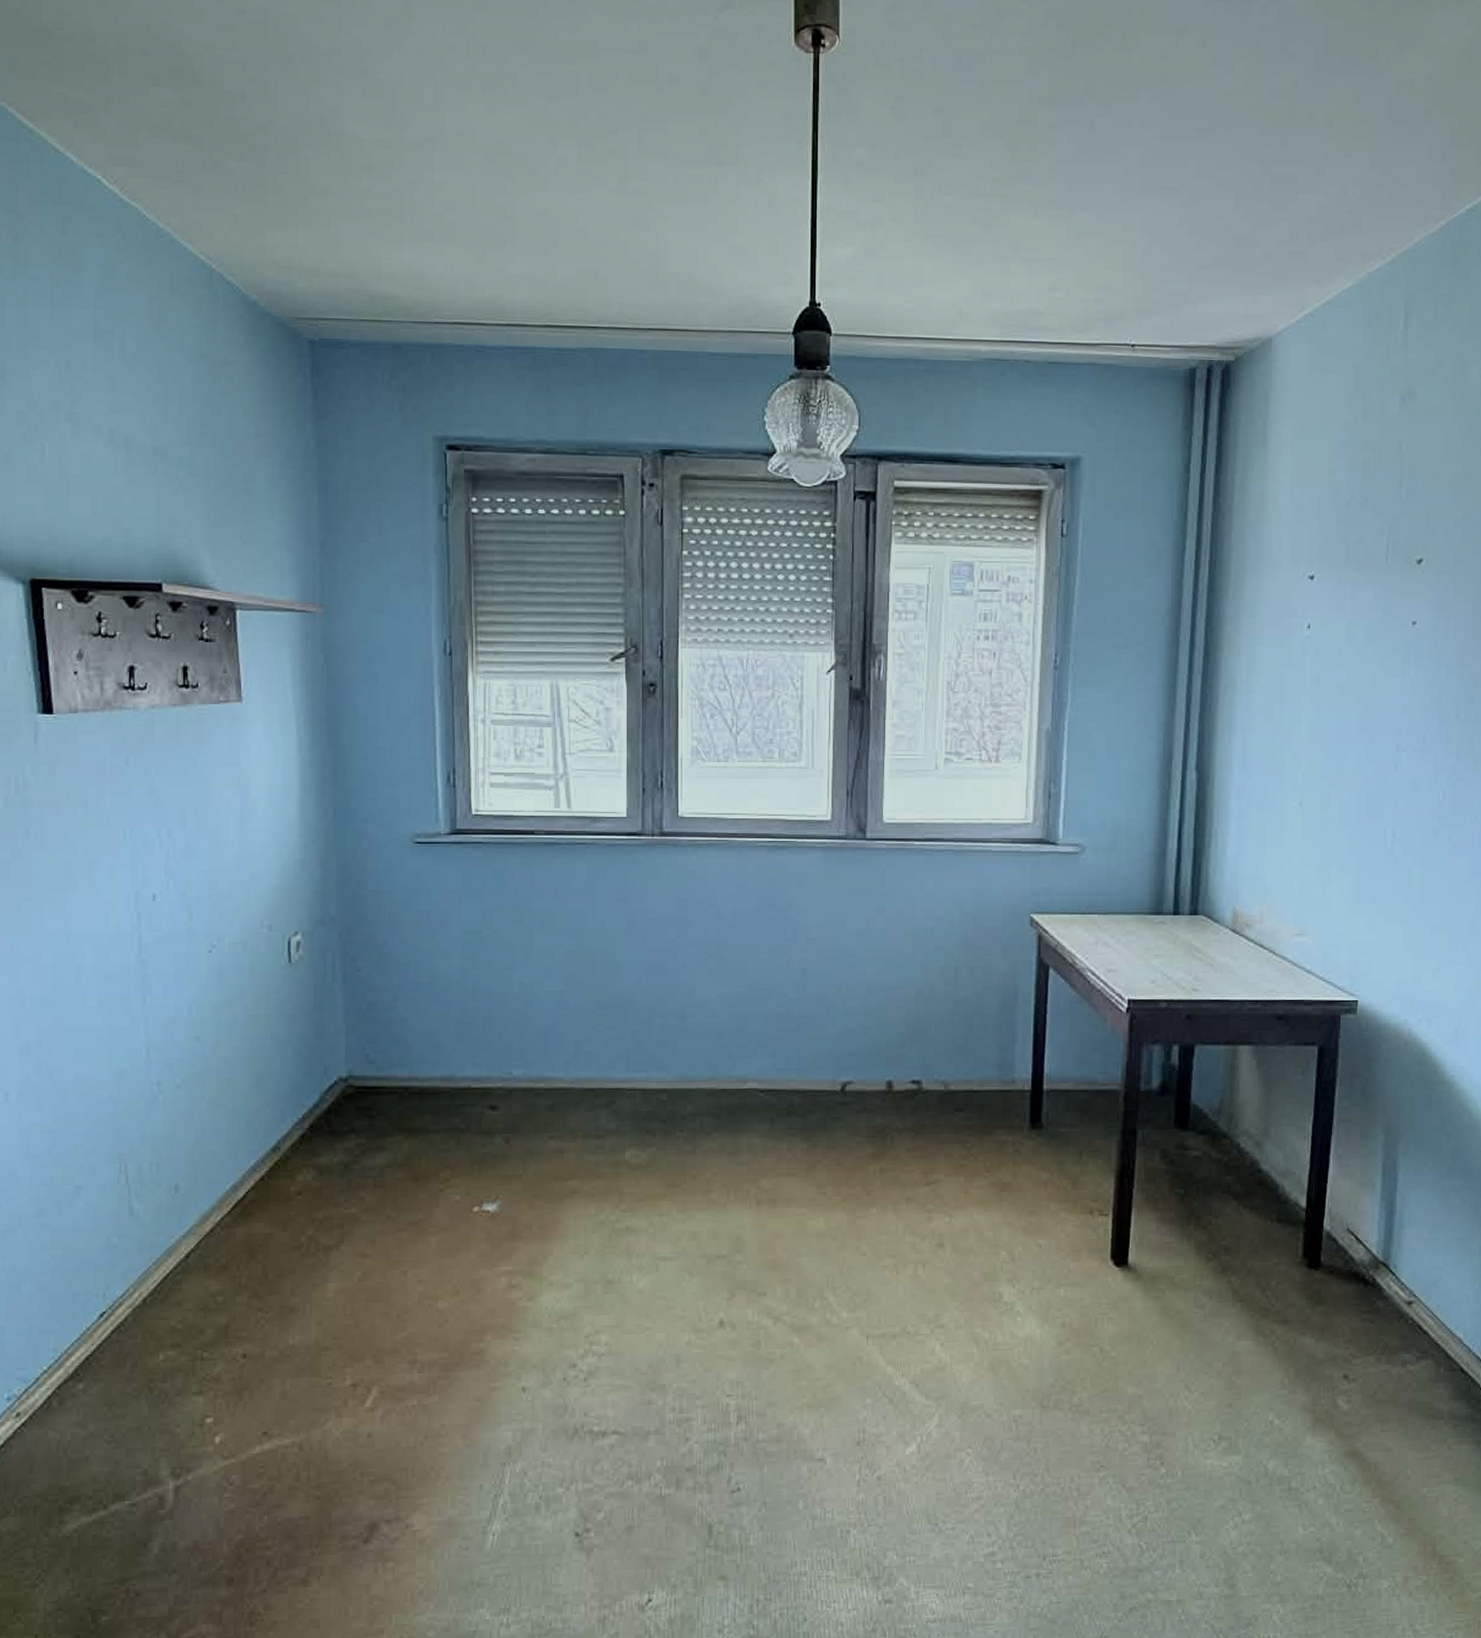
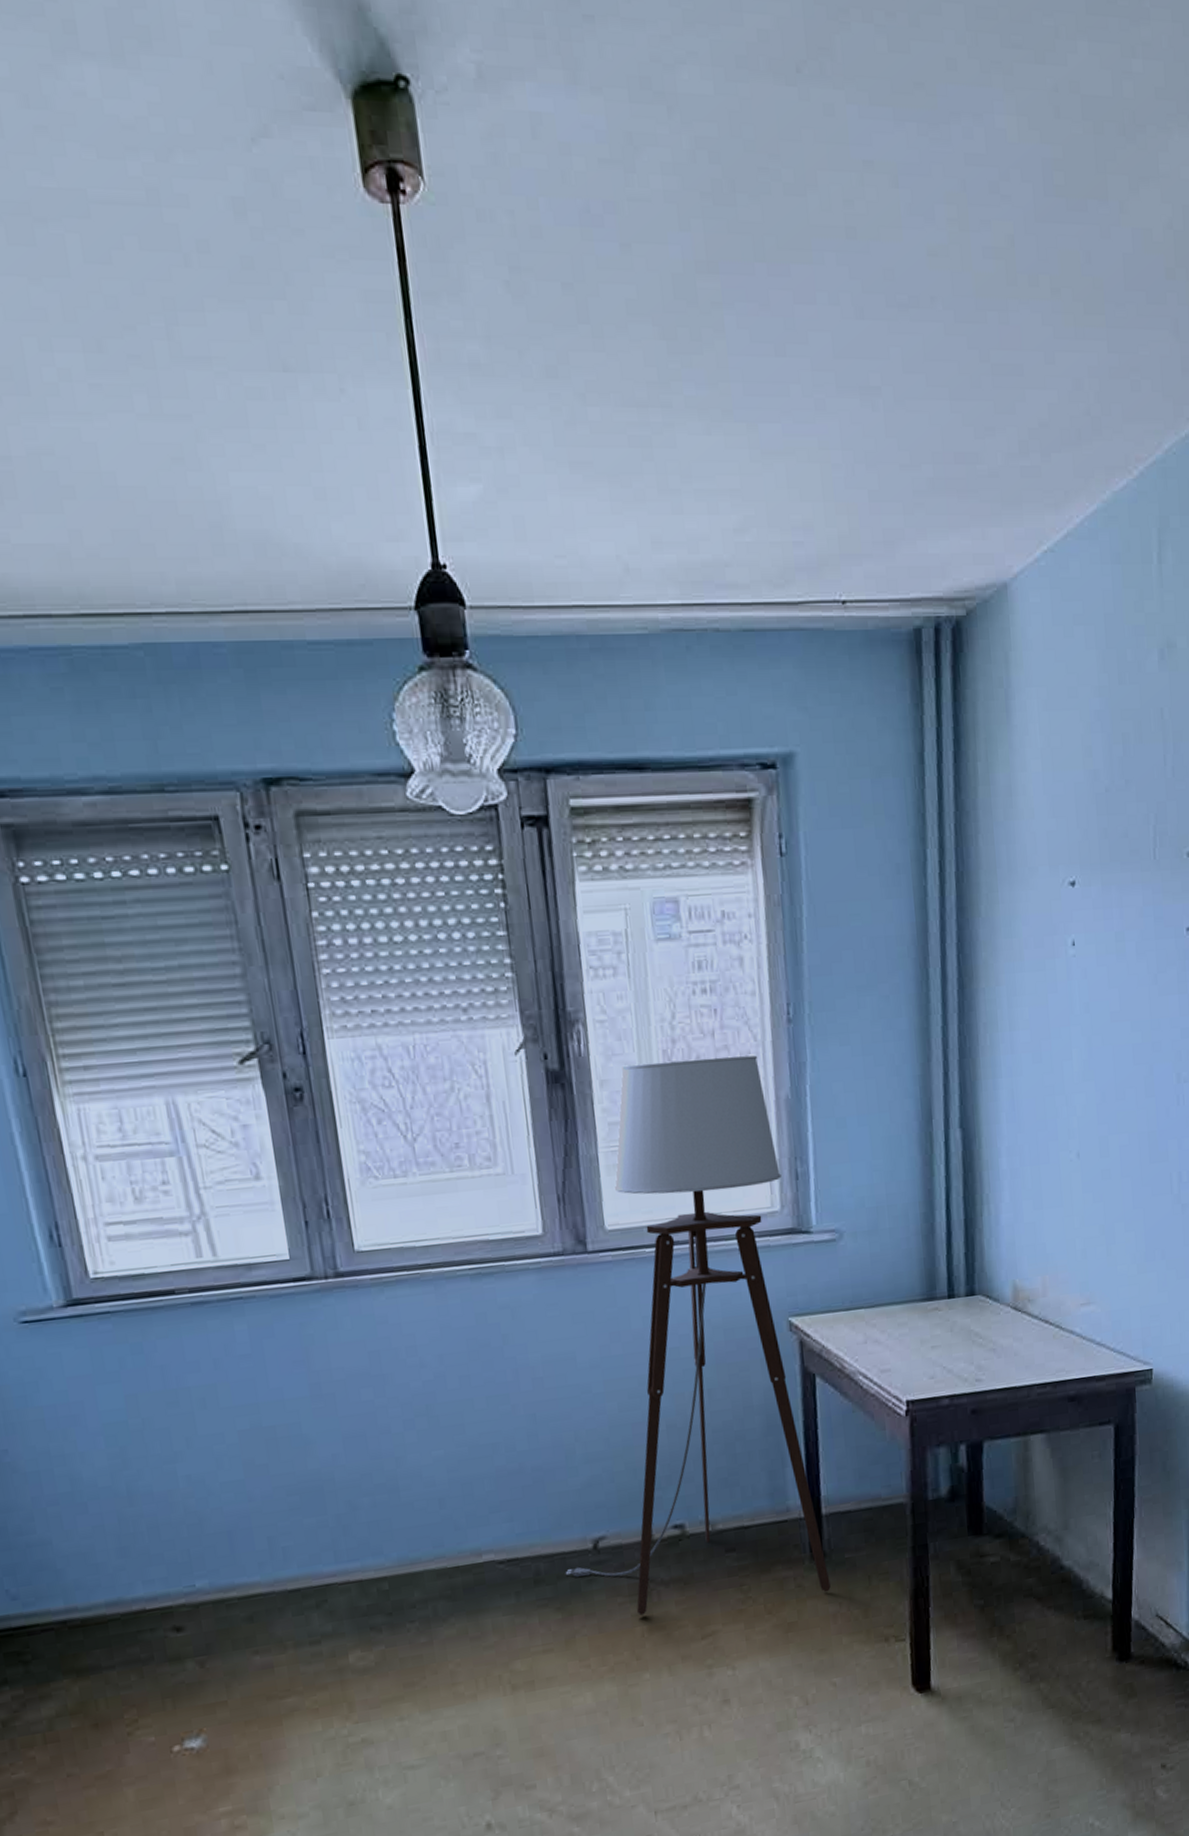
floor lamp: none [815,691,1045,1160] -> present [566,1055,831,1616]

